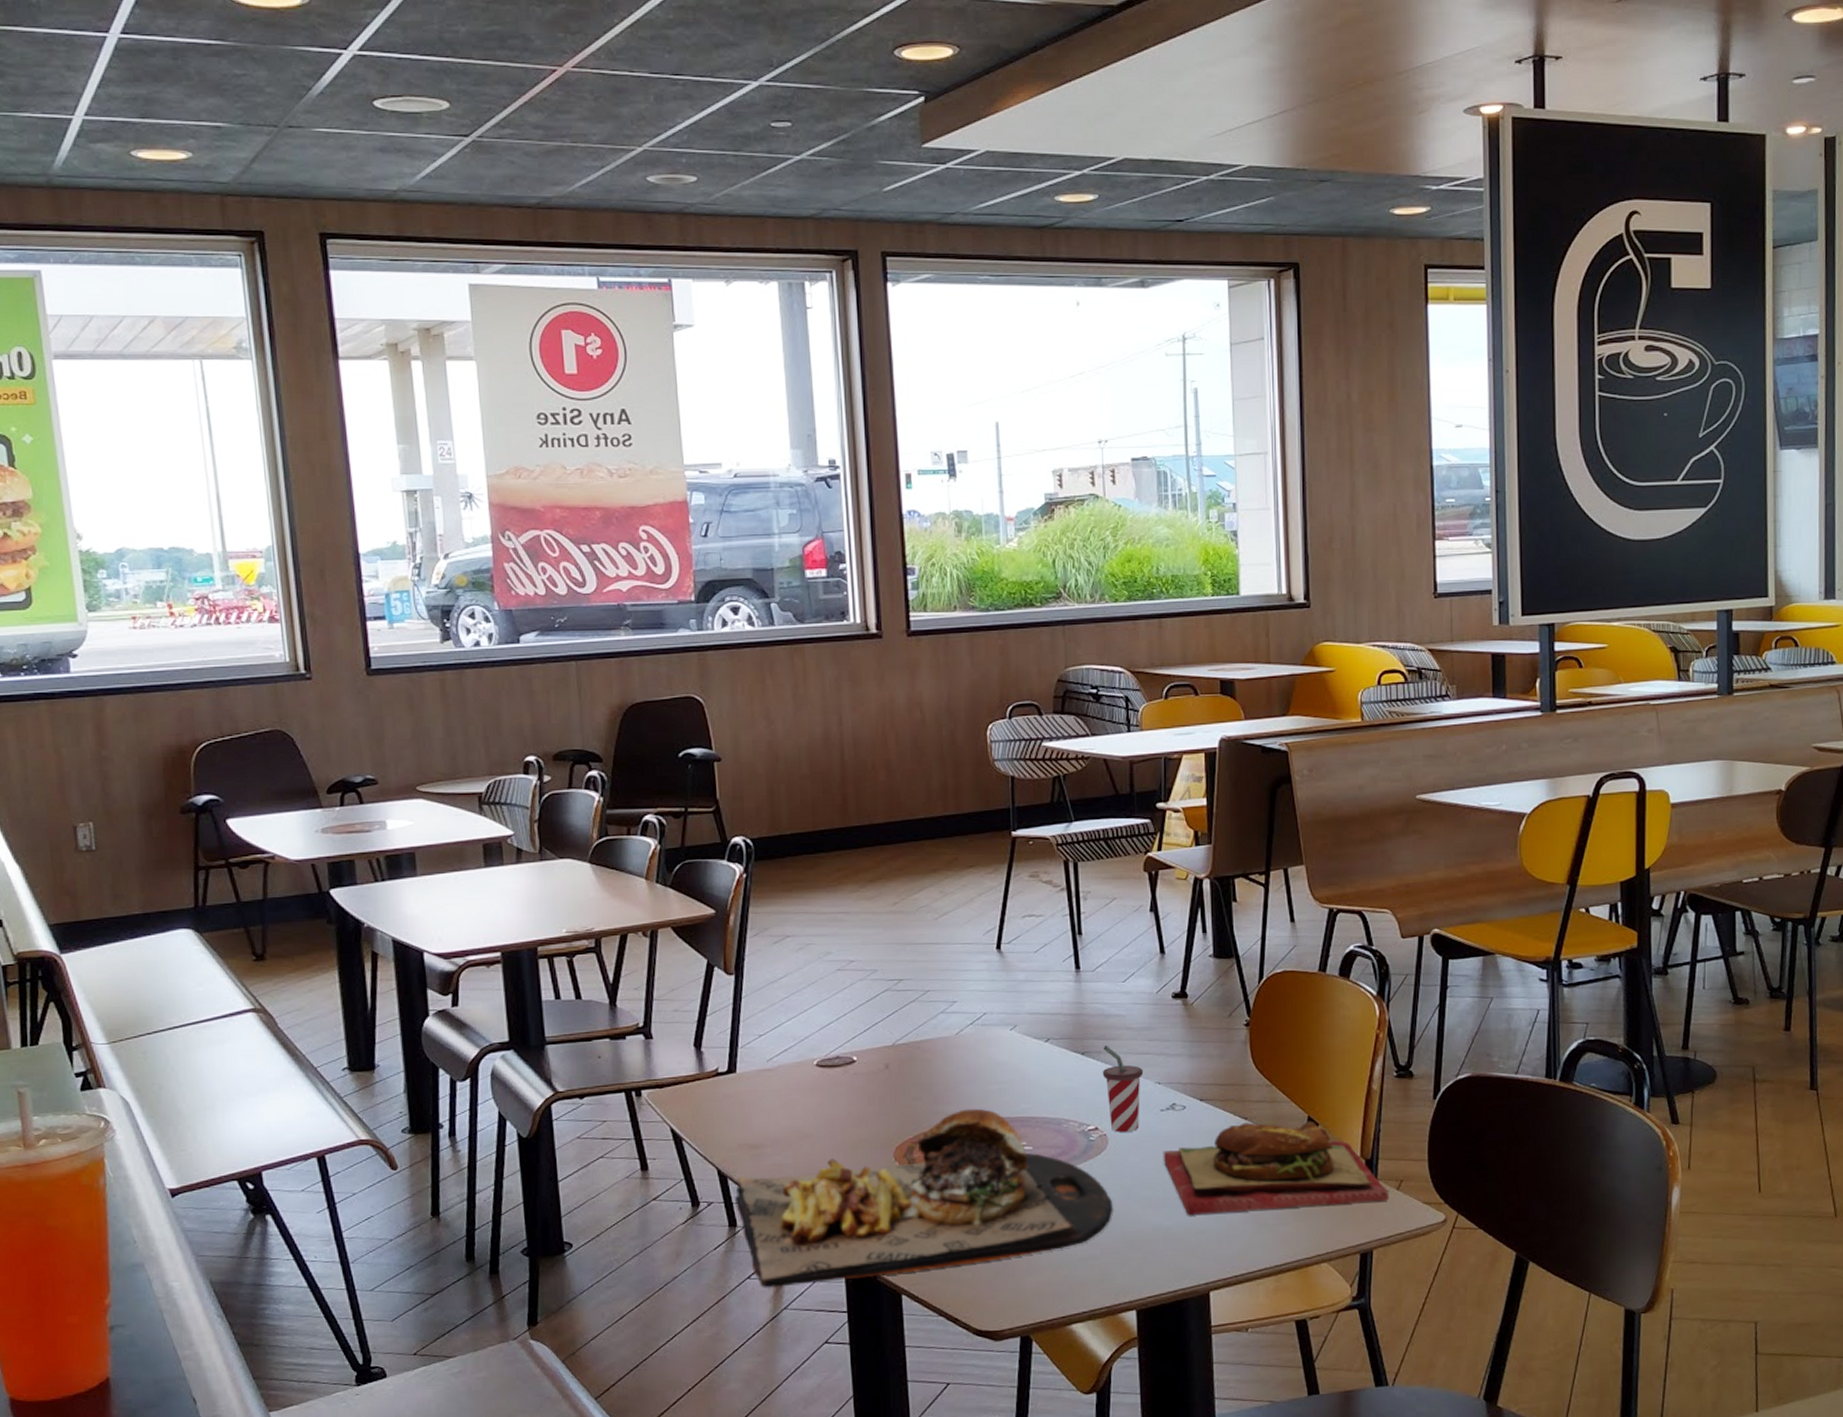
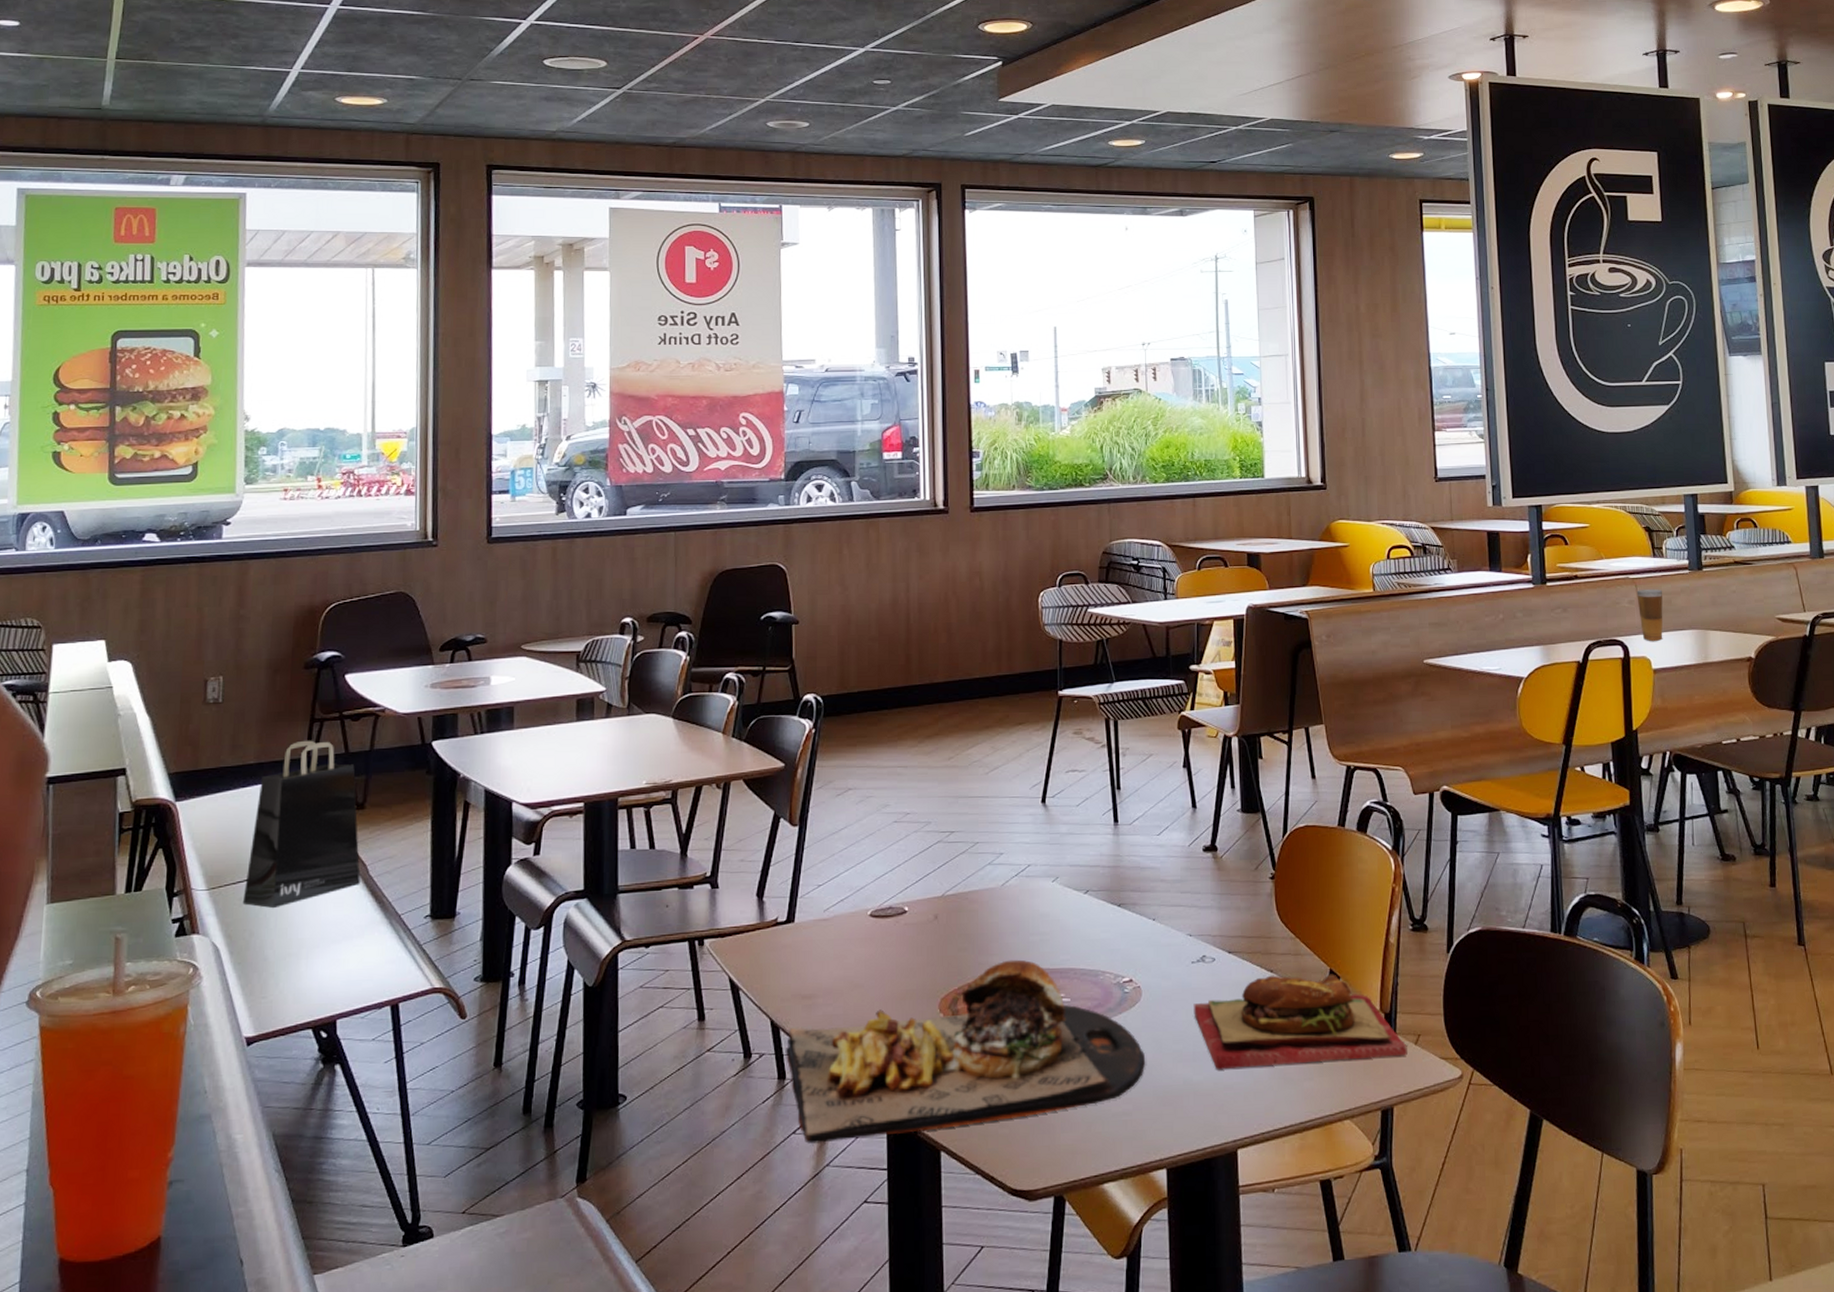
shopping bag: none [147,889,270,1062] -> present [242,740,360,909]
beverage cup: present [1102,1046,1144,1132] -> none [1137,898,1176,984]
beverage cup: none [1657,716,1686,774] -> present [1636,589,1663,642]

